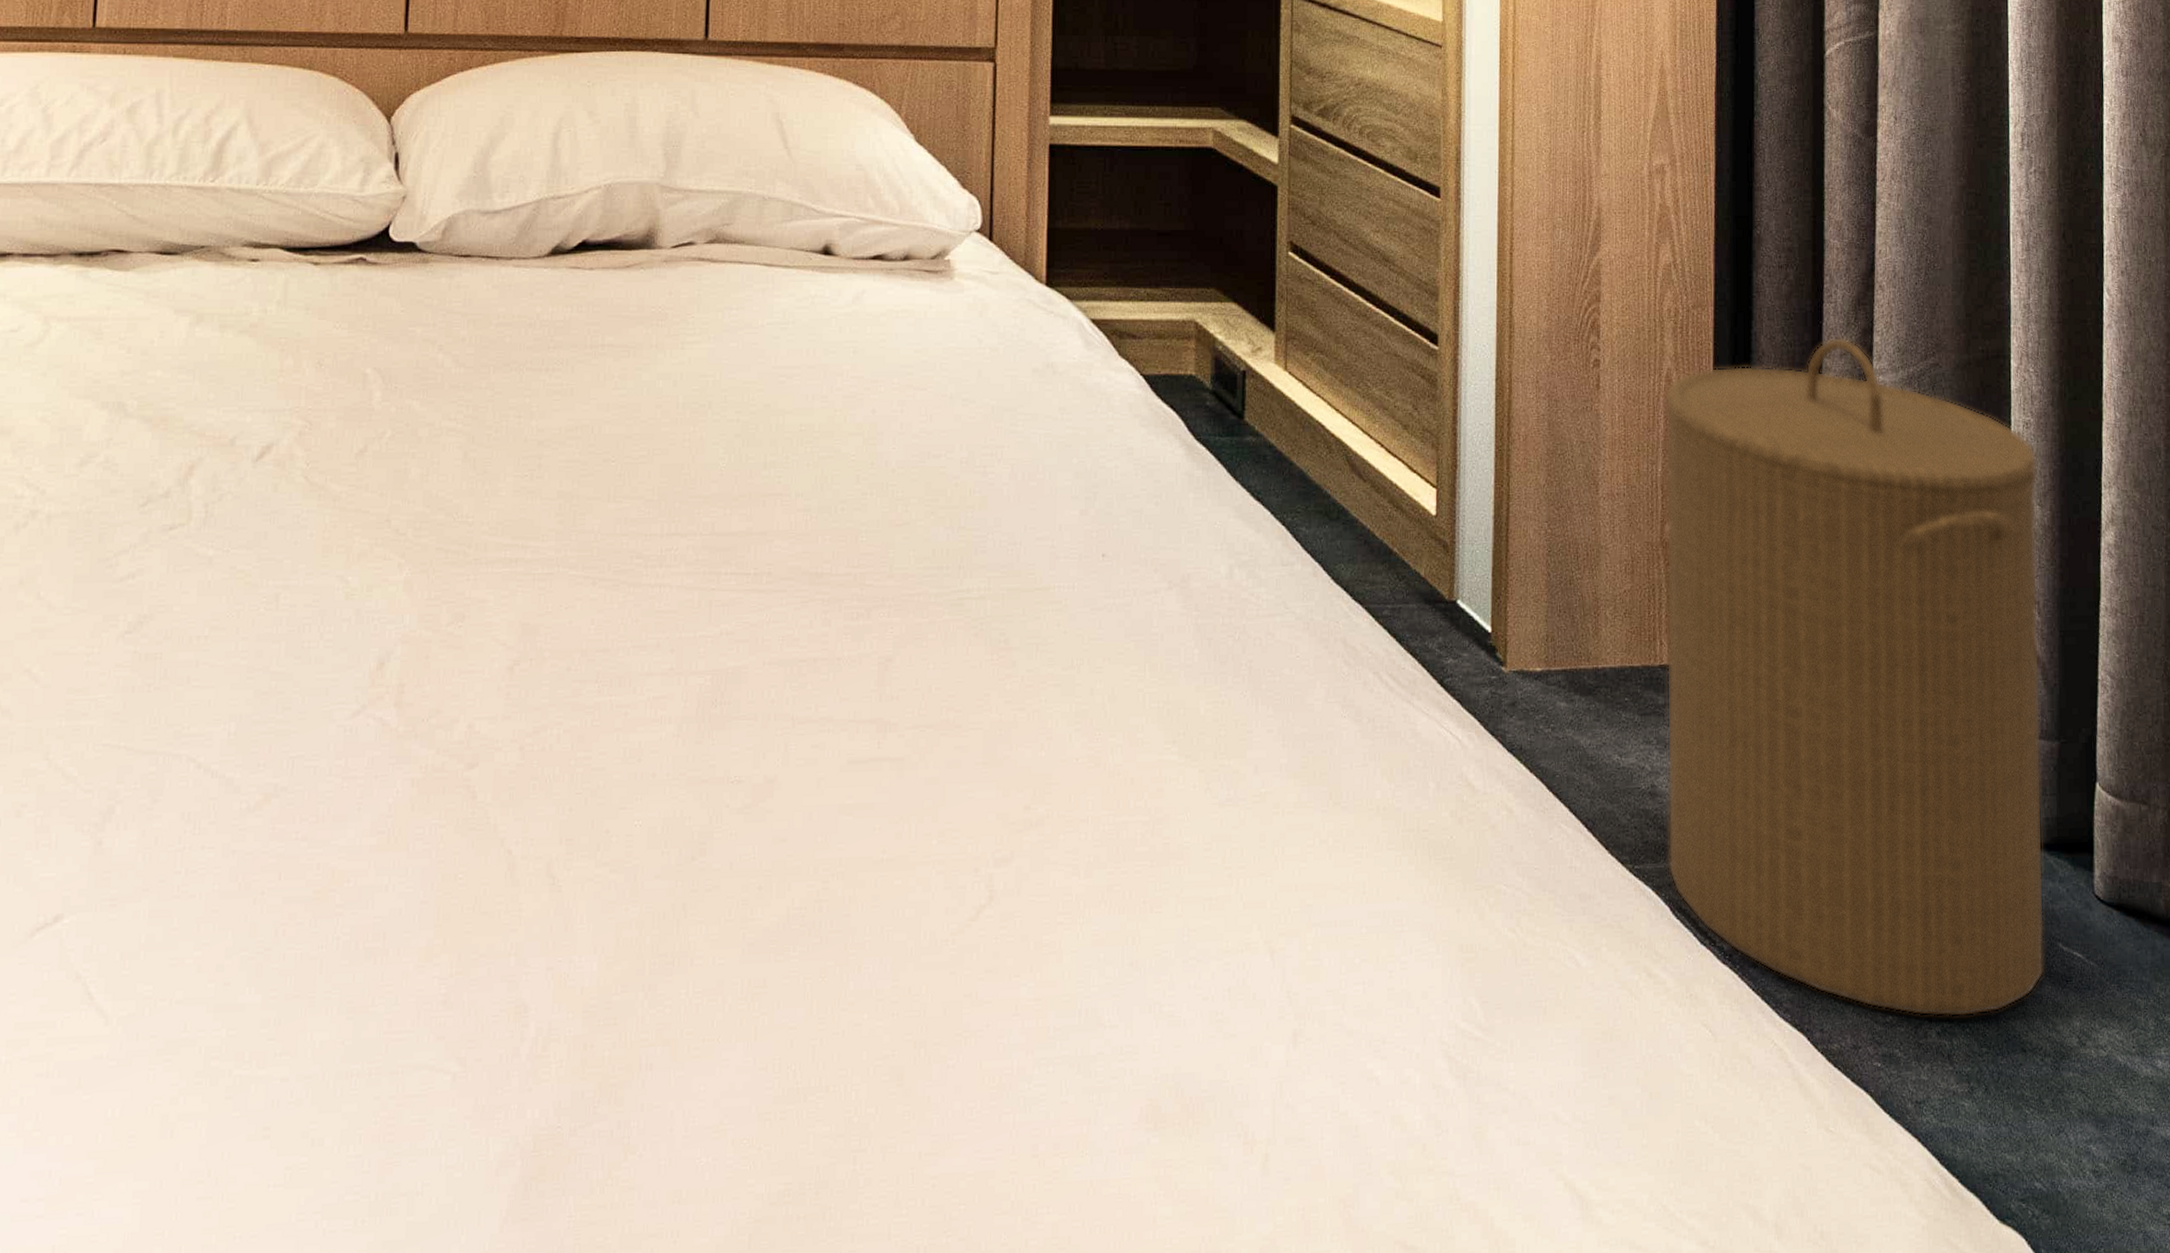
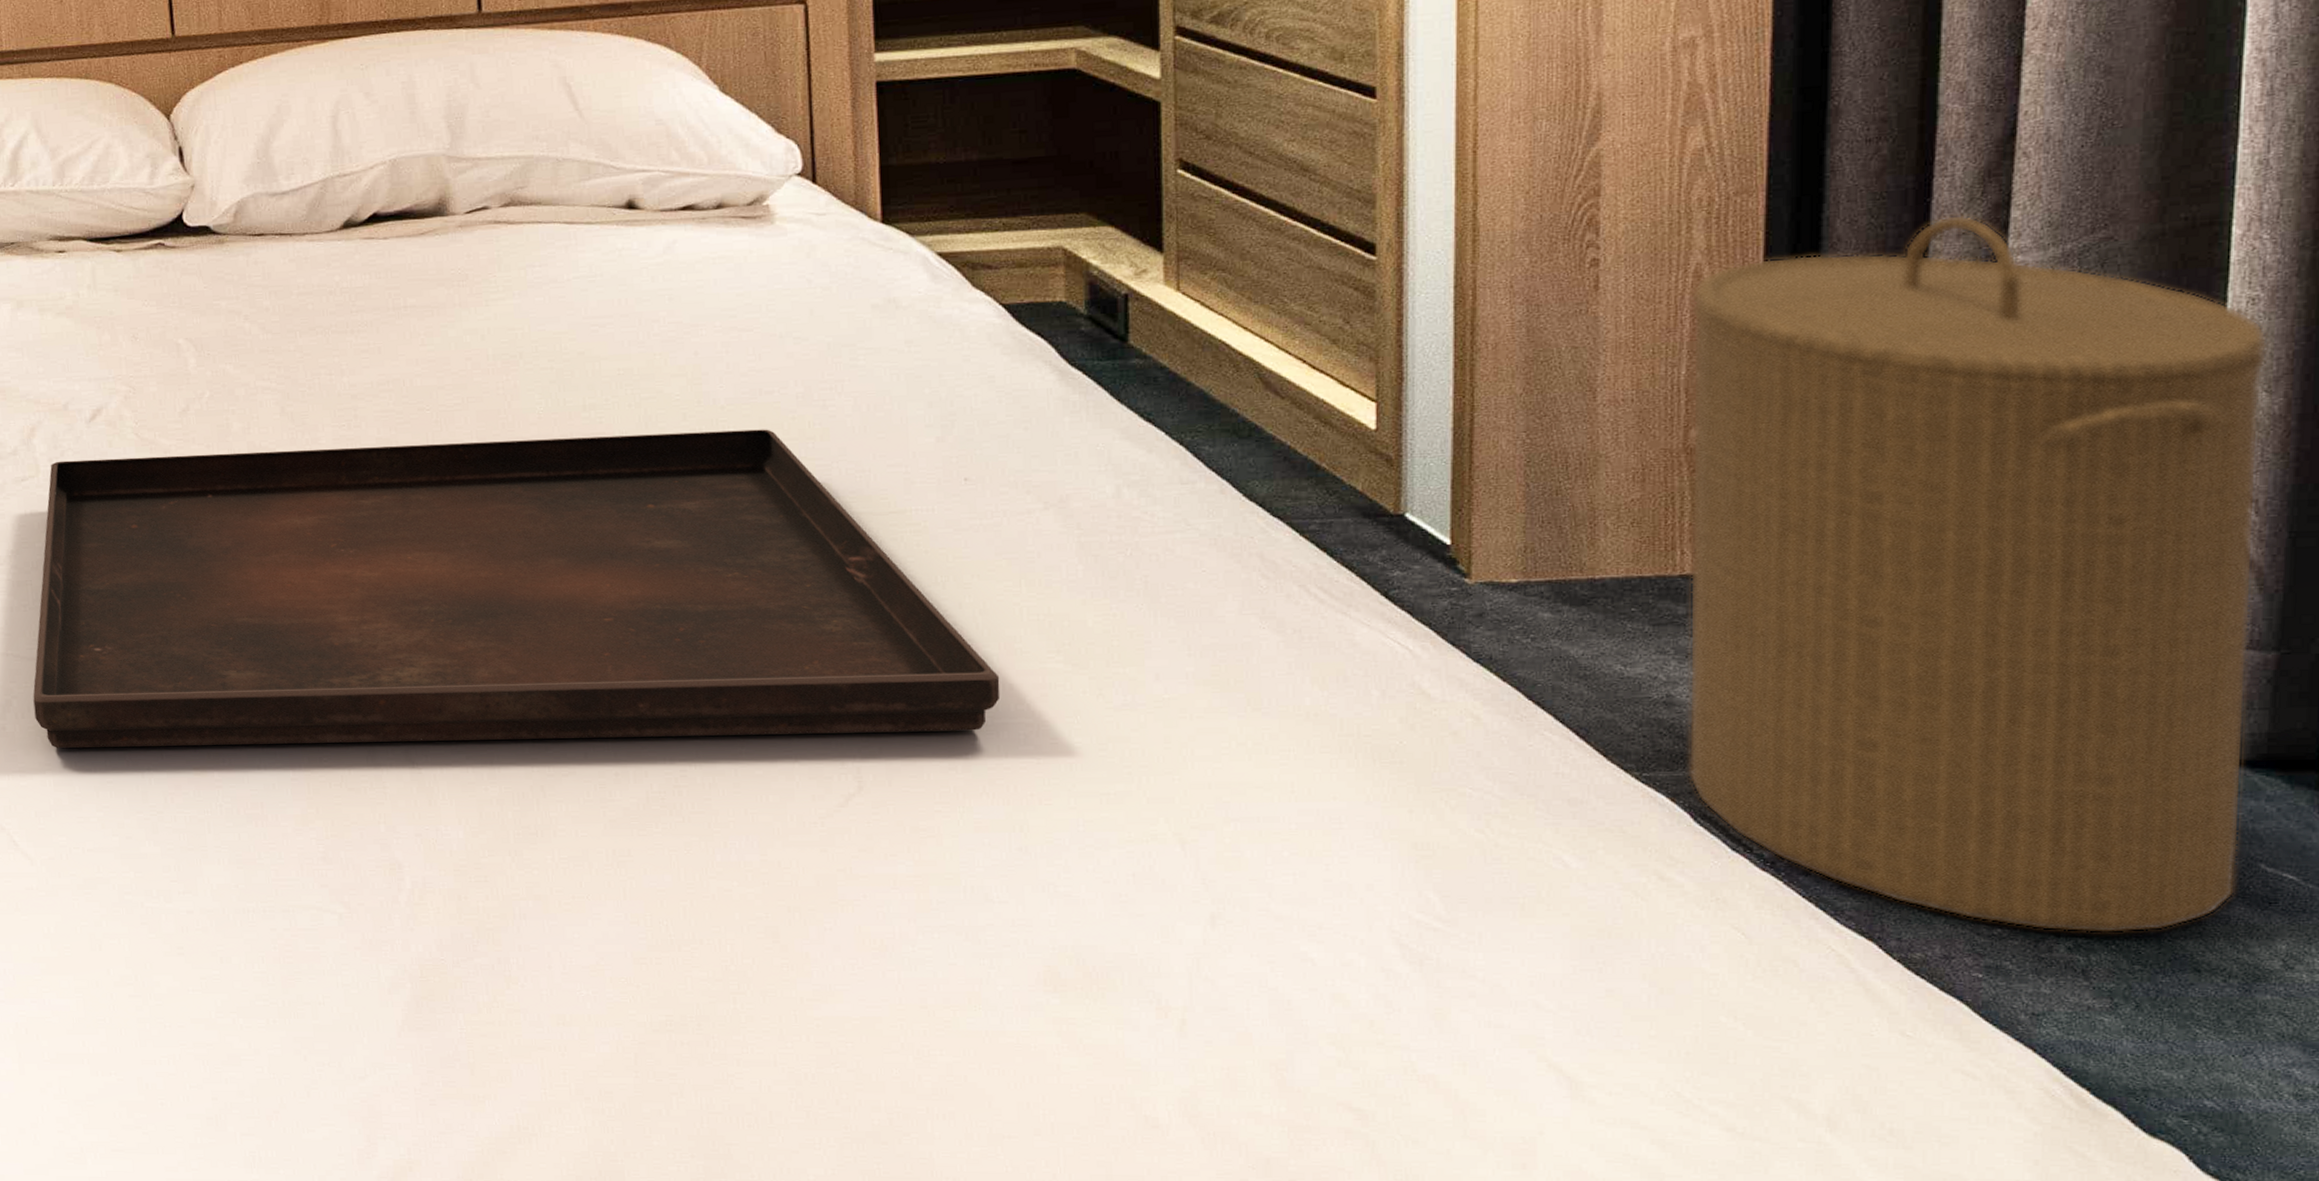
serving tray: none [139,495,1122,868] -> present [33,429,1001,748]

